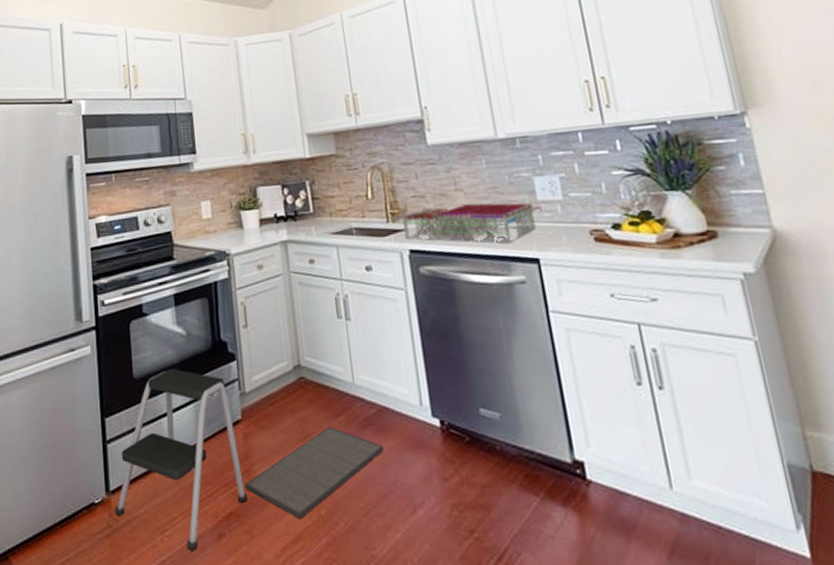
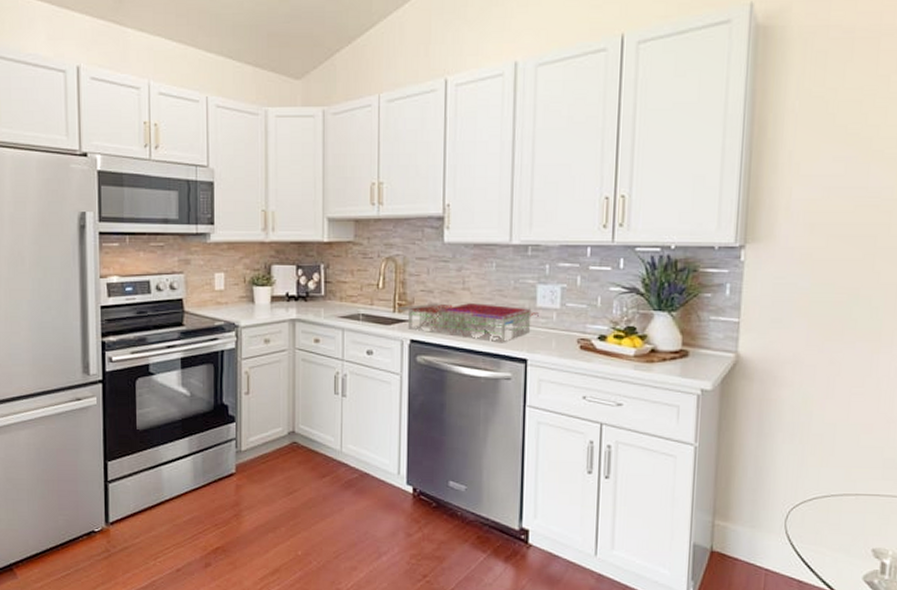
step stool: present [115,369,247,550] -> none [113,425,234,574]
doormat: present [245,427,383,519] -> none [234,485,360,556]

